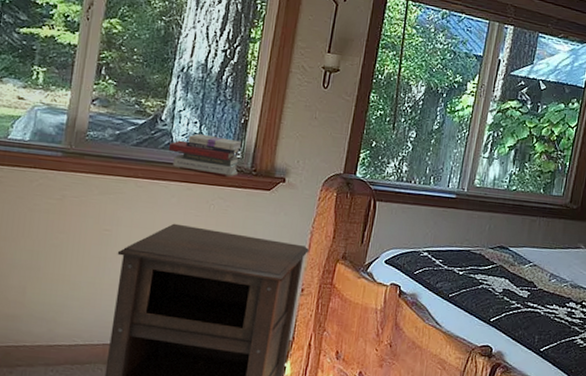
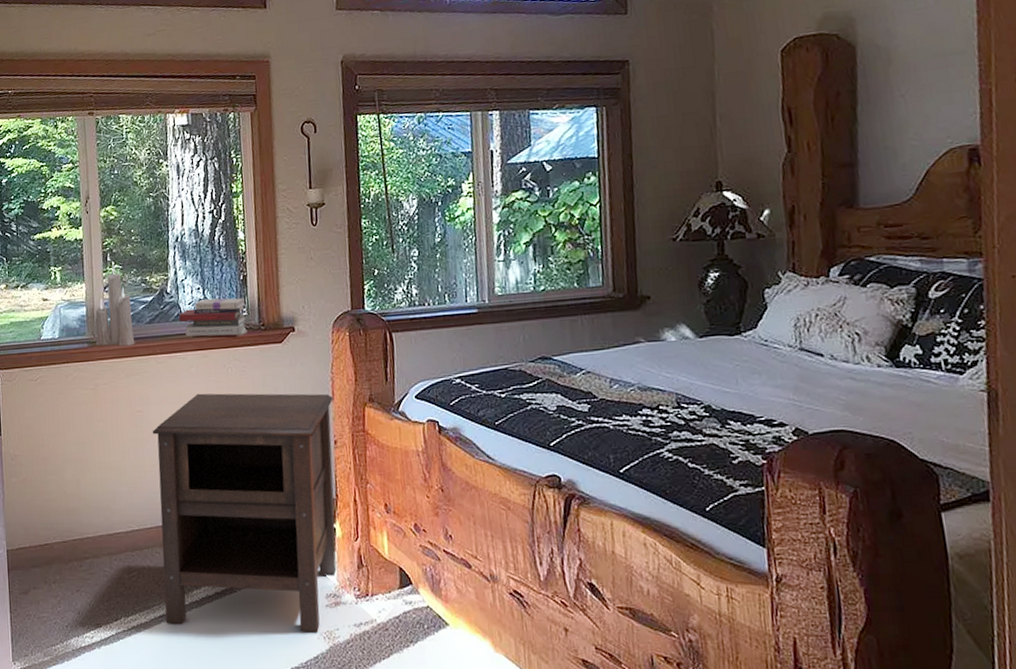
candle: none [70,80,120,164] -> present [95,265,135,346]

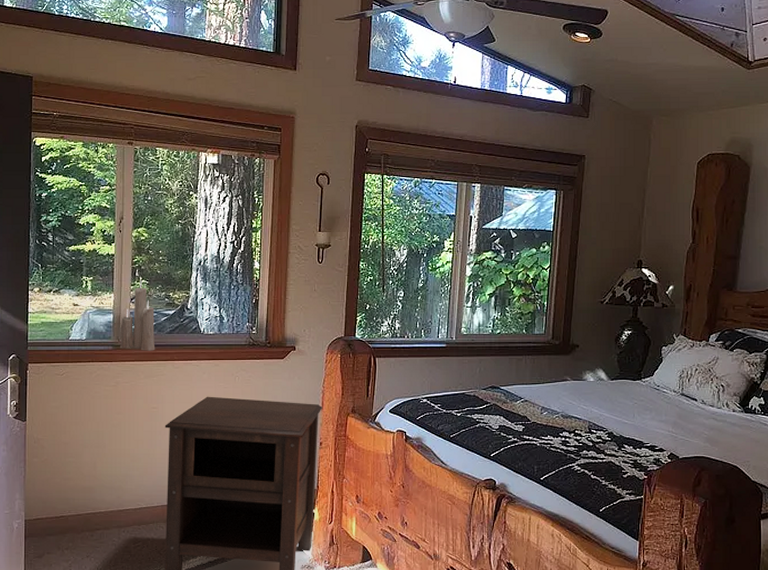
books: present [178,298,247,339] -> none [196,316,256,352]

